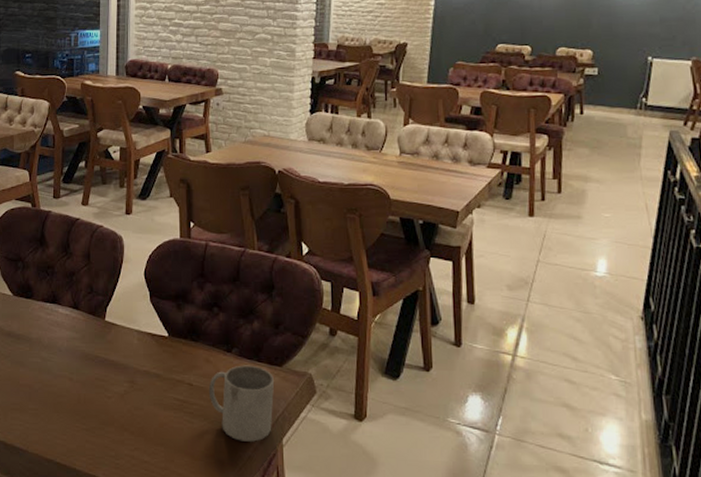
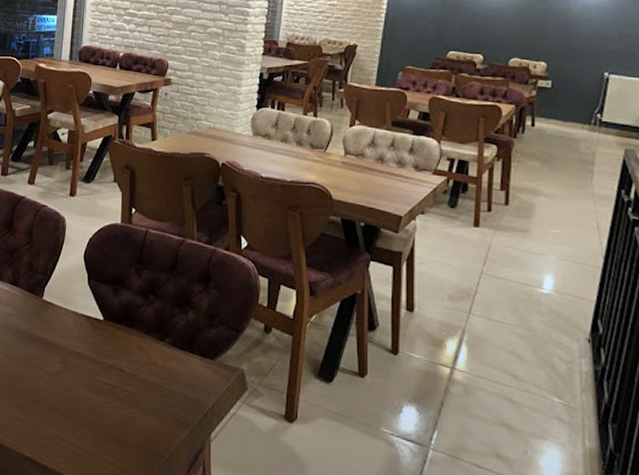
mug: present [208,365,275,442] -> none [139,355,206,434]

